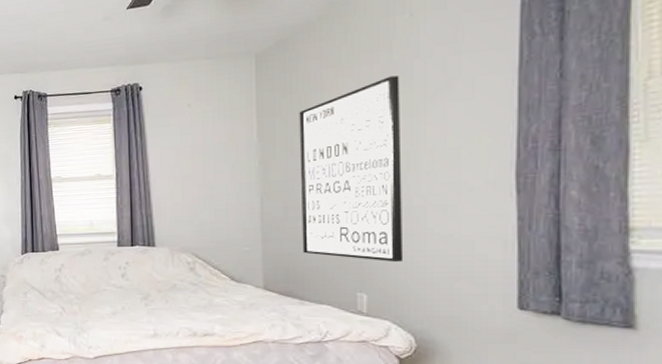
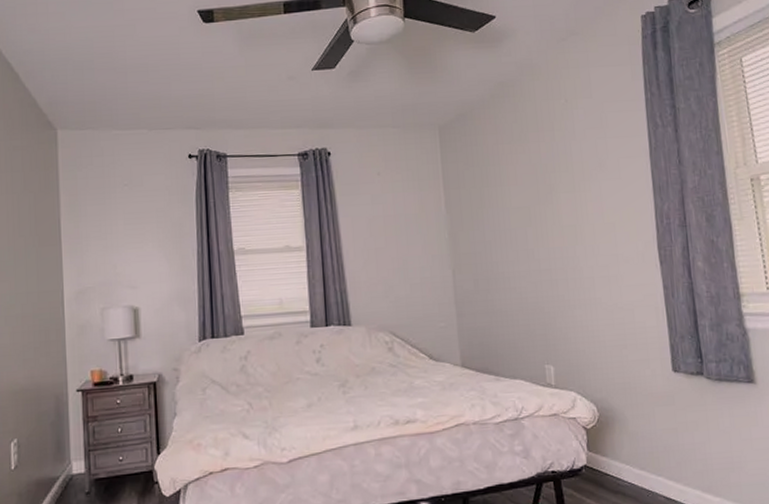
wall art: present [299,75,404,263] -> none [481,154,581,333]

